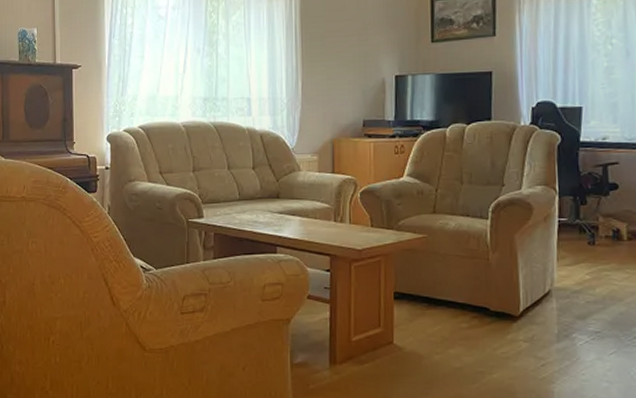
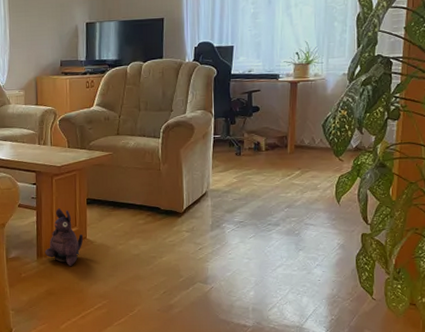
plush toy: none [340,303,390,378] -> present [45,208,84,266]

